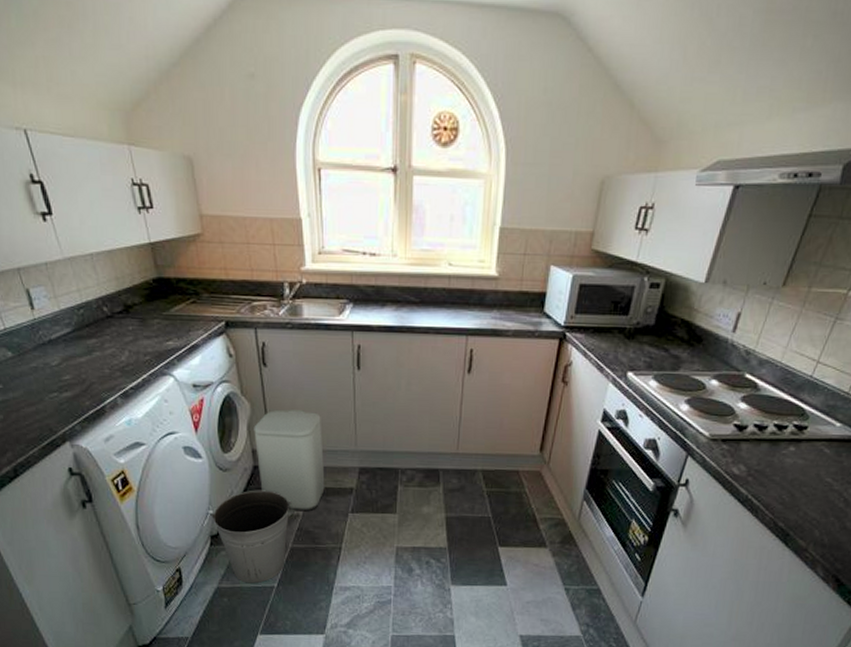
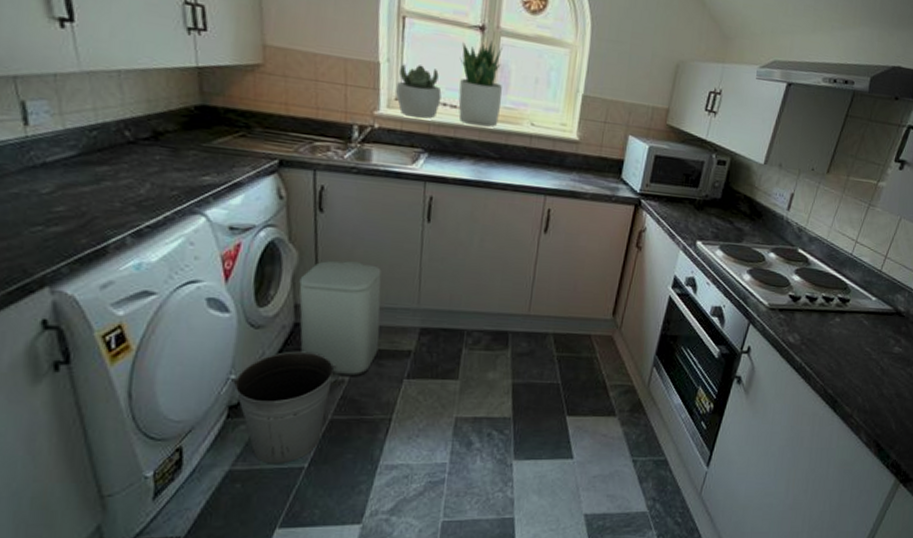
succulent plant: none [319,216,361,271] -> present [396,64,442,120]
planter: none [375,181,419,273] -> present [458,41,503,128]

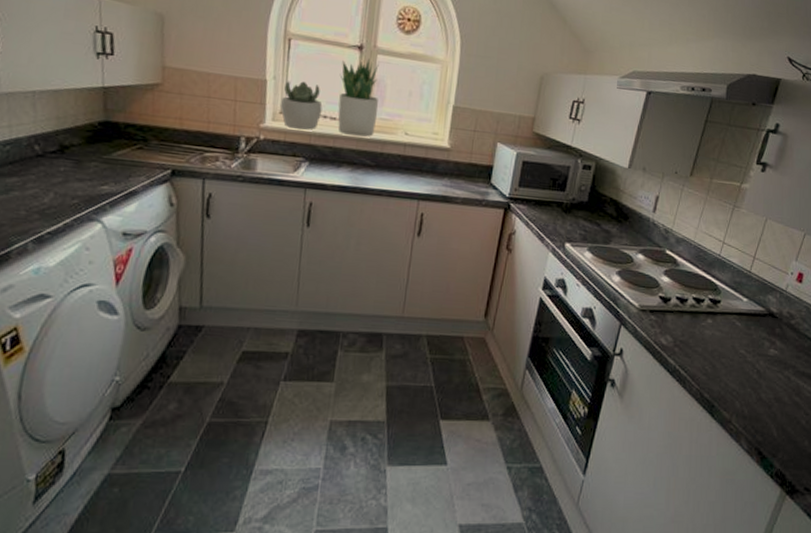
bucket: present [231,351,337,464] -> none [115,353,217,468]
pedal bin: present [299,261,382,383] -> none [182,264,263,385]

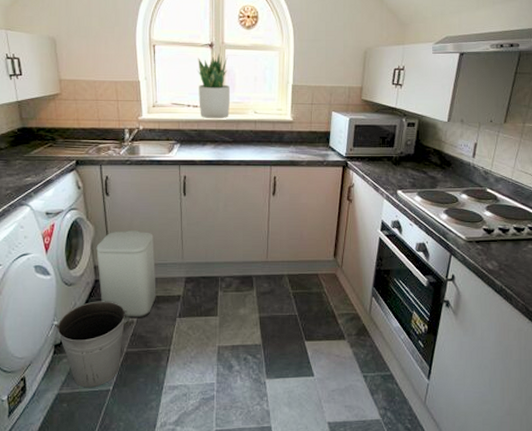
bucket: none [115,353,217,468] -> present [55,301,127,388]
pedal bin: none [182,264,263,385] -> present [96,231,156,323]
succulent plant: present [280,81,323,131] -> none [153,79,186,119]

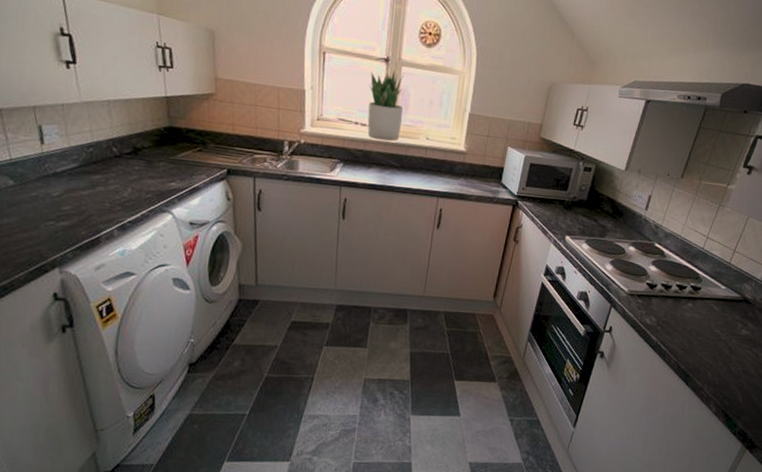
bucket: present [55,301,127,388] -> none [191,321,271,411]
pedal bin: present [96,231,156,323] -> none [242,250,306,347]

